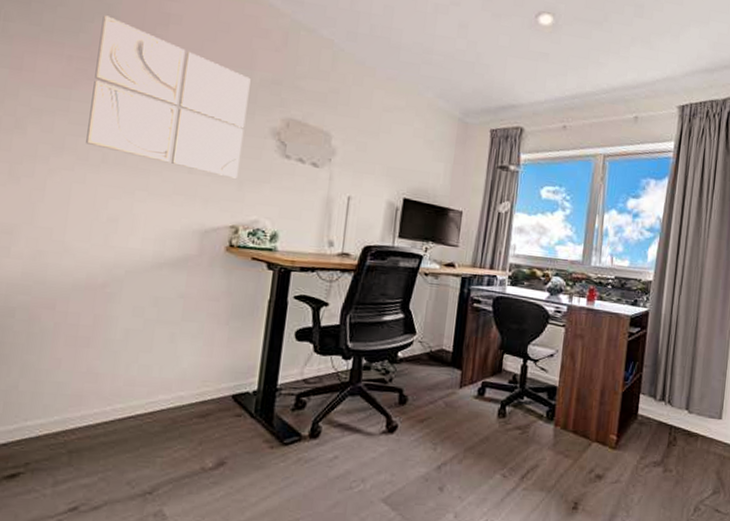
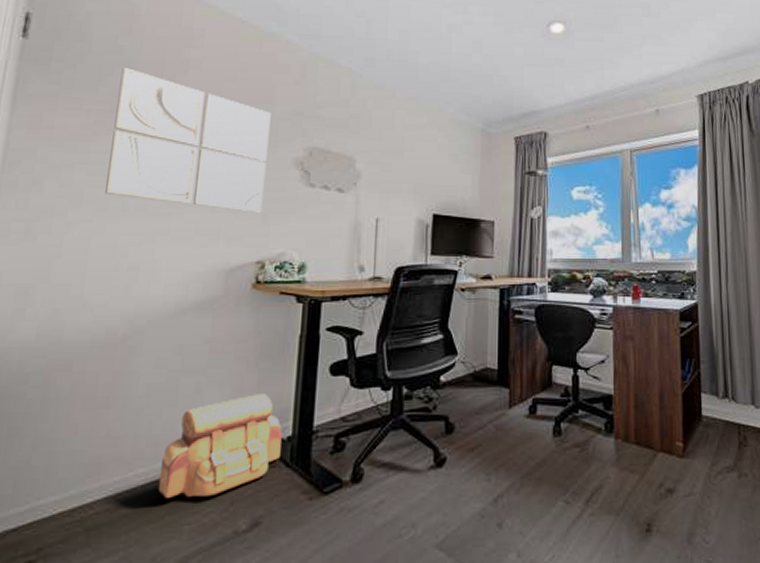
backpack: none [133,349,249,435] -> present [157,394,282,498]

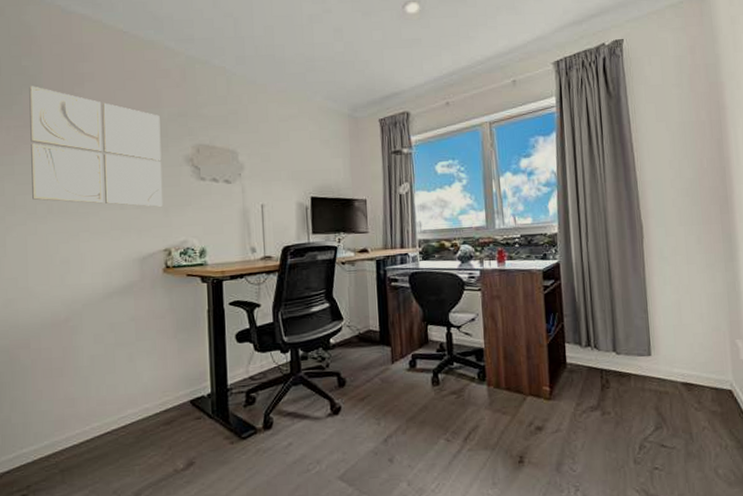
backpack: present [157,394,282,498] -> none [110,360,204,445]

